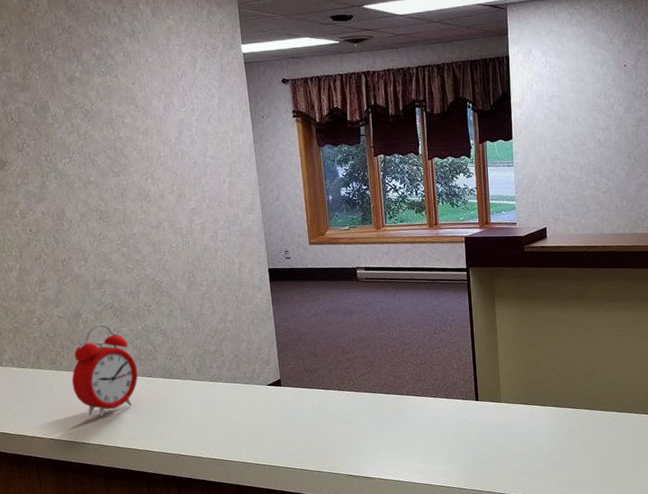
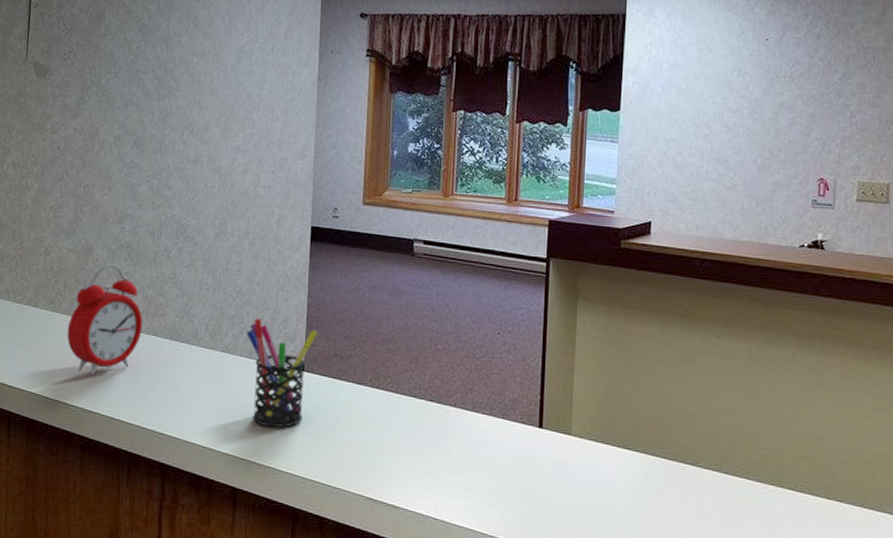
pen holder: none [228,350,287,435] -> present [246,318,317,428]

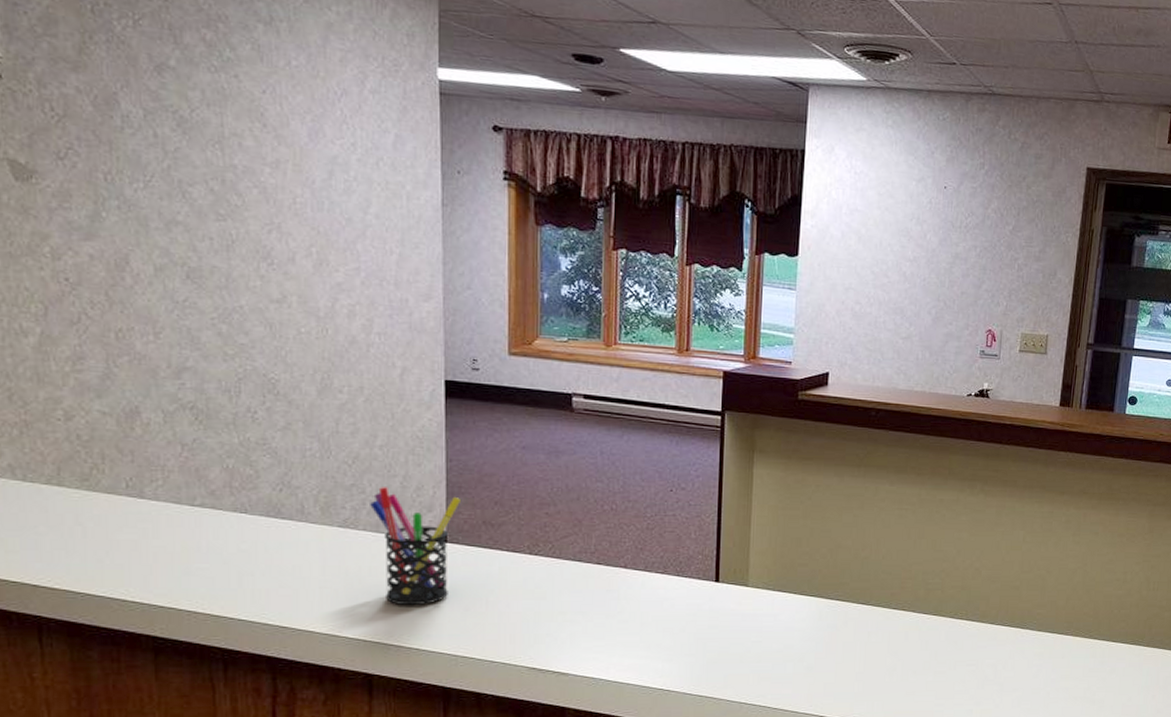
alarm clock: present [67,264,143,376] -> none [113,429,226,565]

